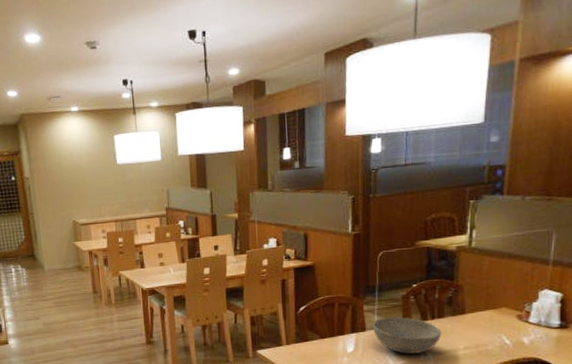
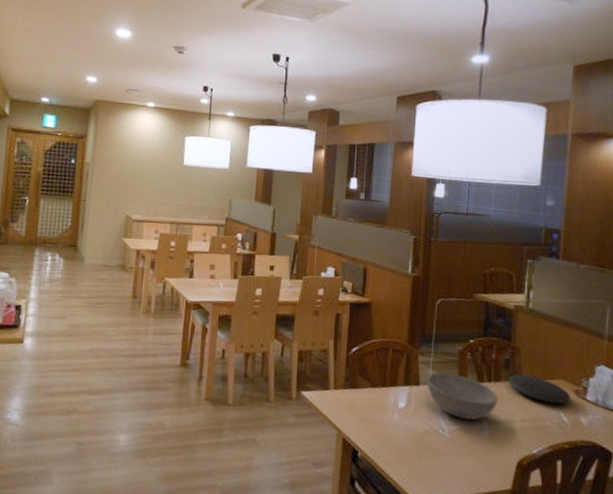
plate: none [451,308,514,330] -> present [508,374,571,405]

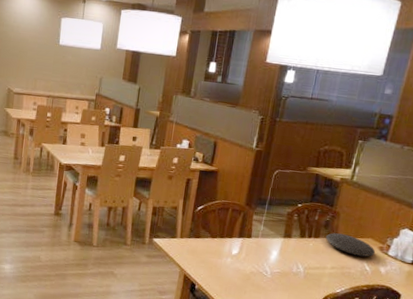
bowl: present [426,373,498,420] -> none [257,229,315,266]

